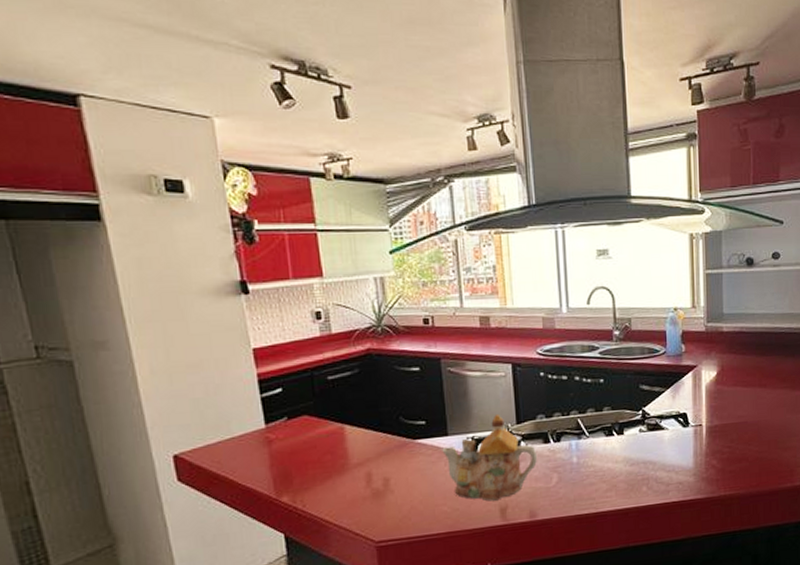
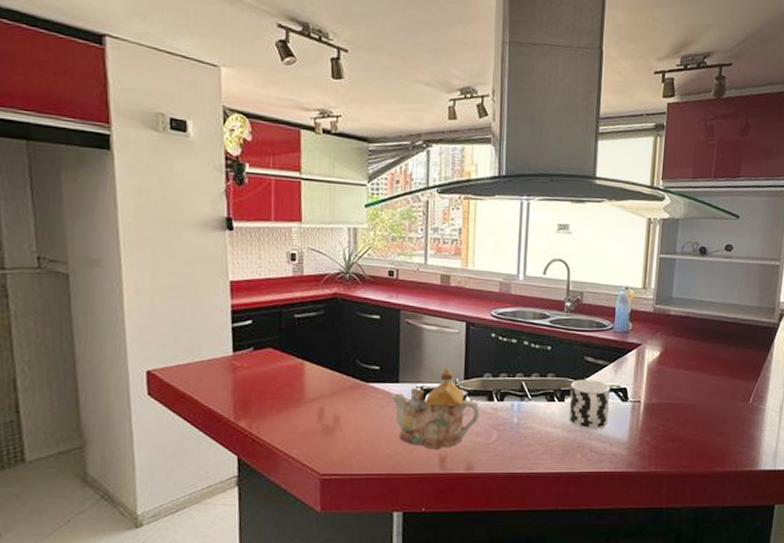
cup: none [628,408,671,461] -> present [568,380,610,429]

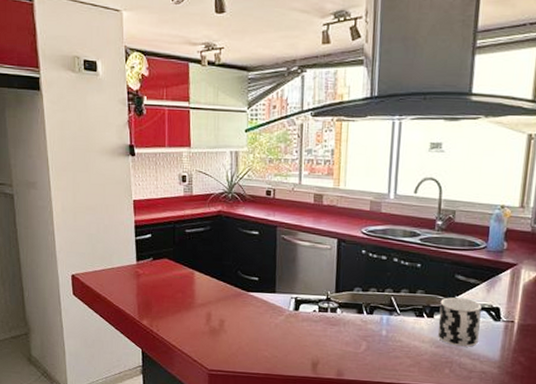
teapot: present [392,369,481,450] -> none [269,282,351,356]

